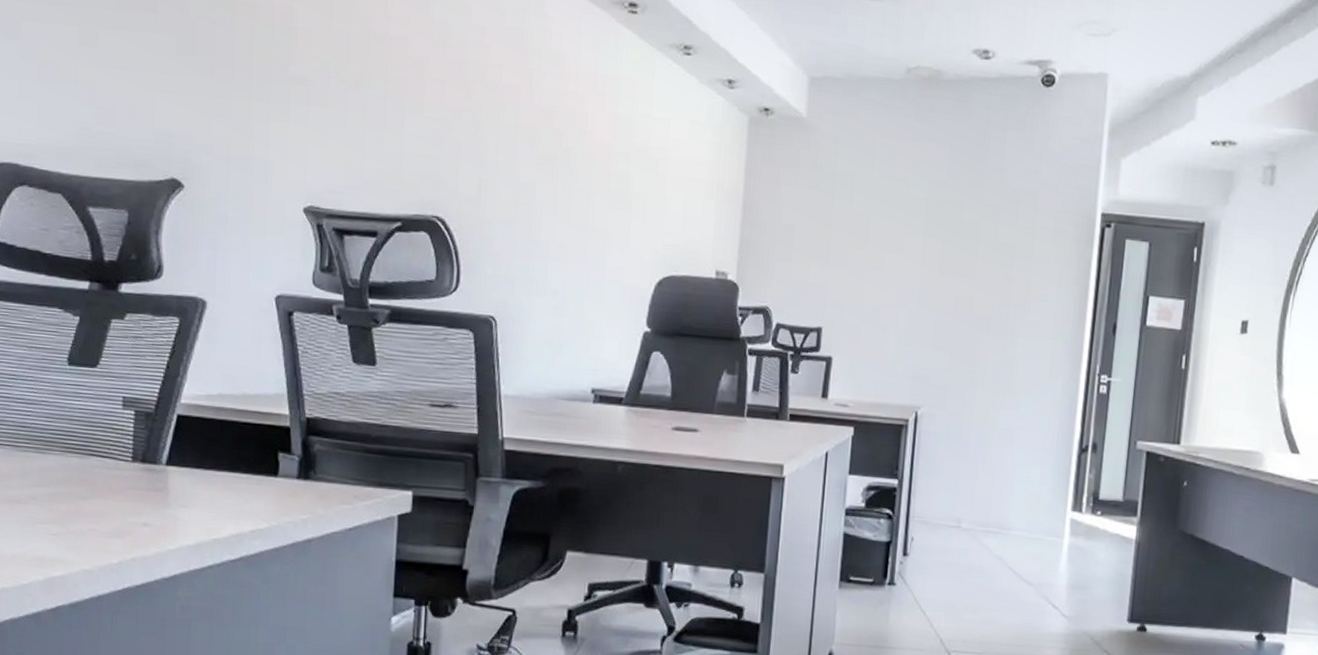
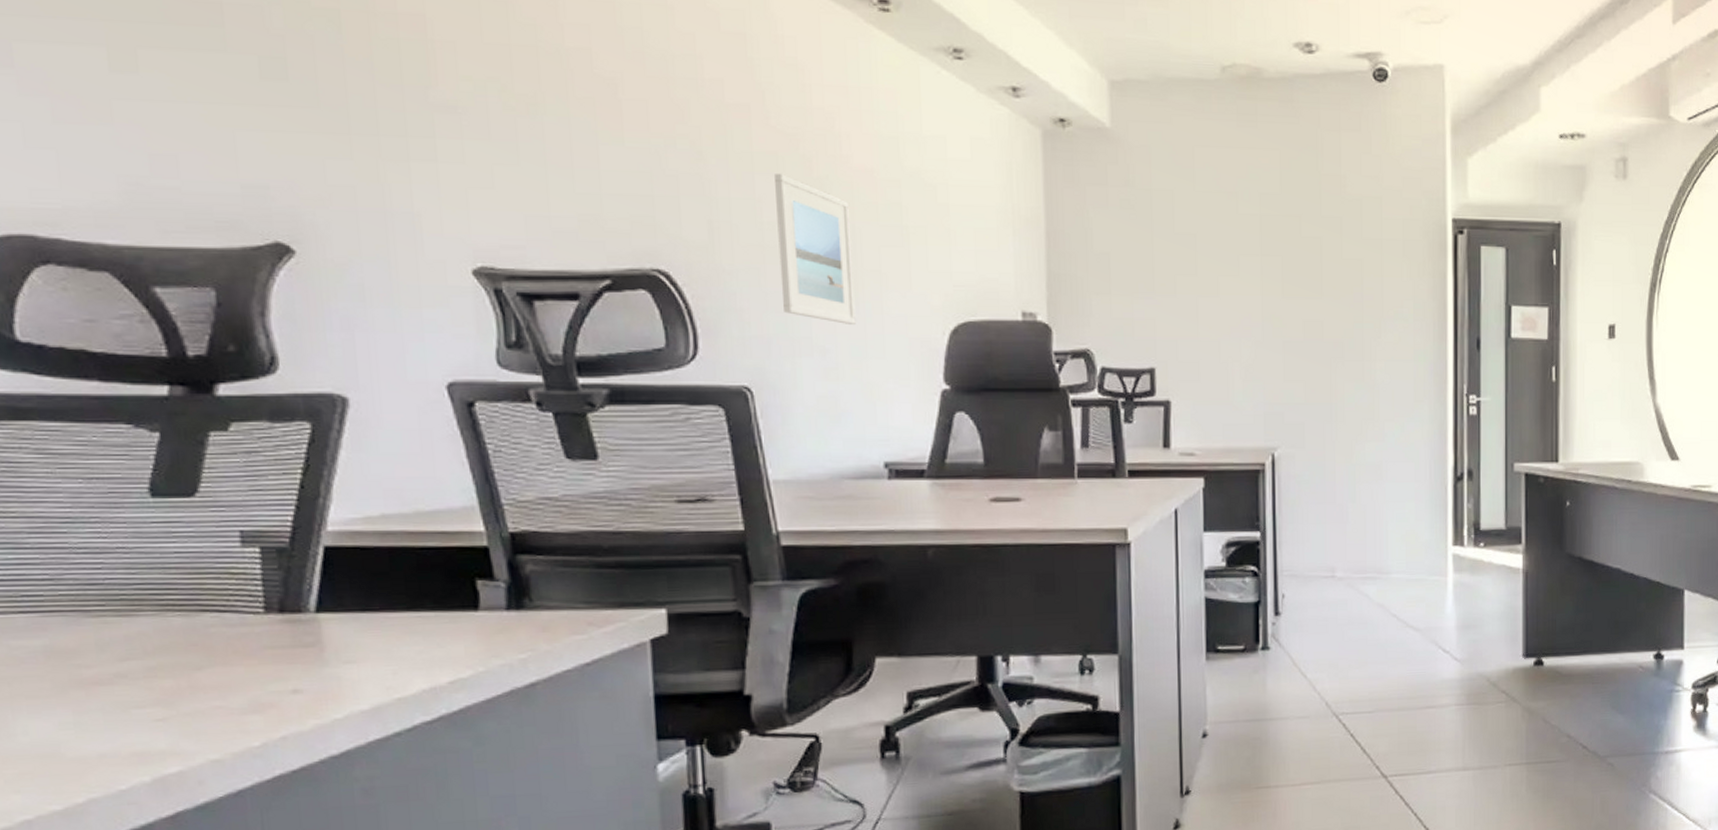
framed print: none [528,144,587,272] -> present [775,174,856,324]

